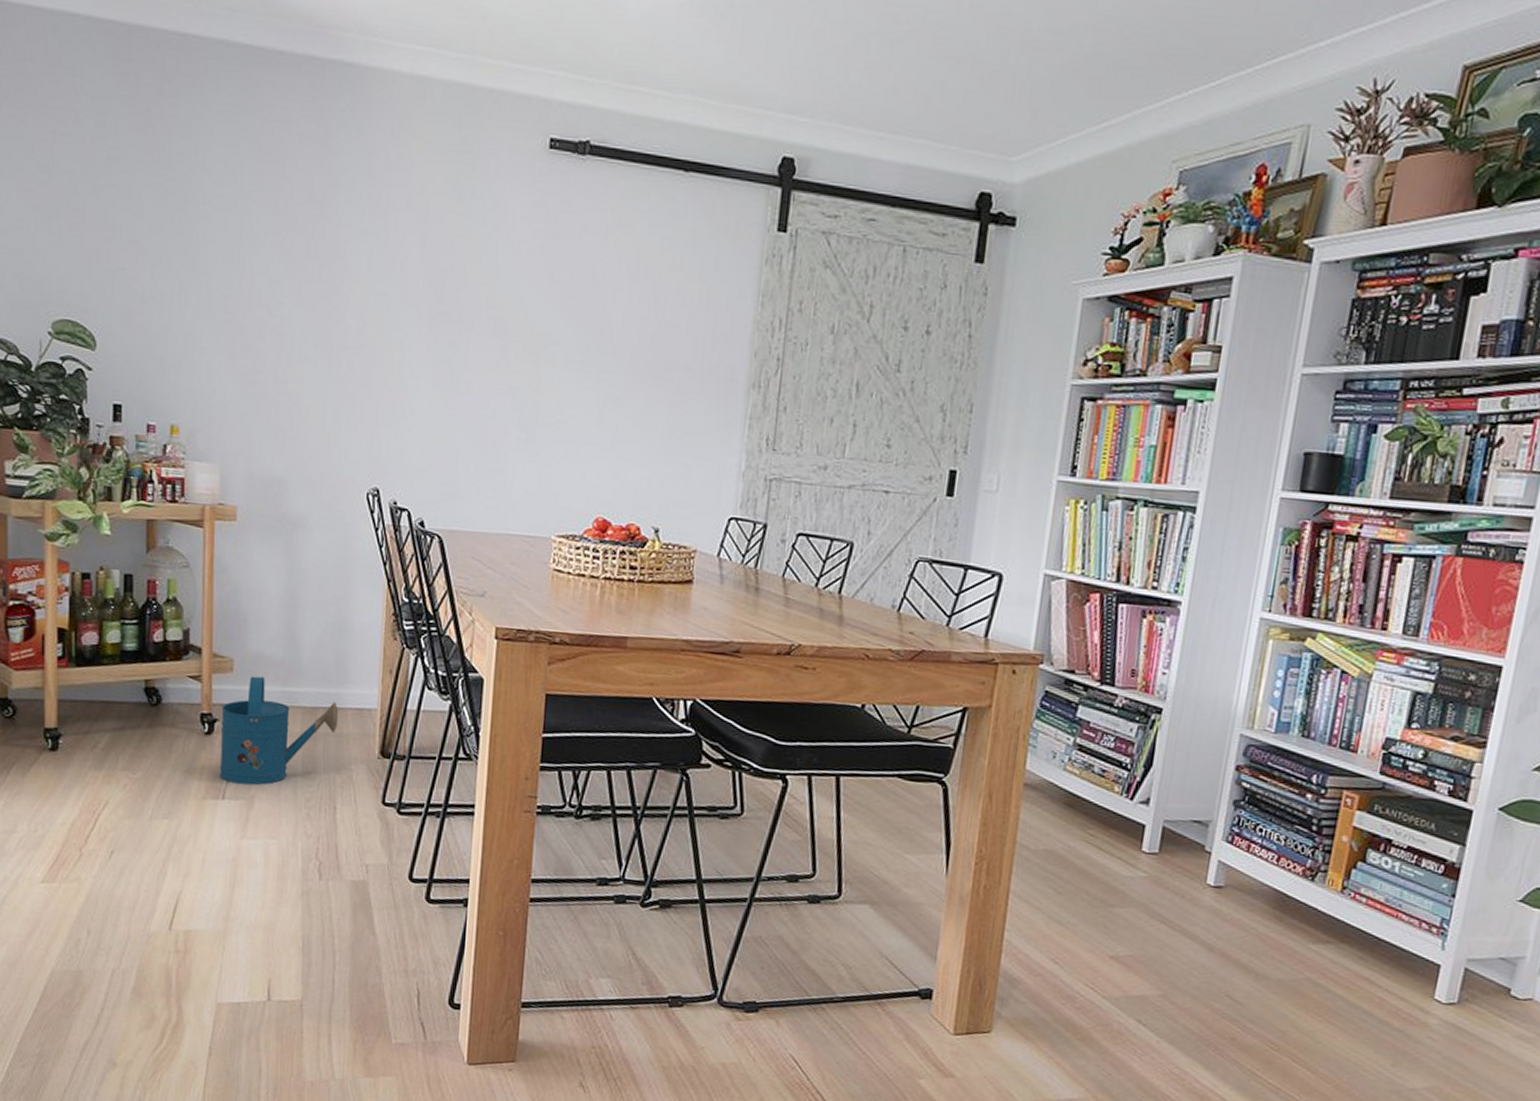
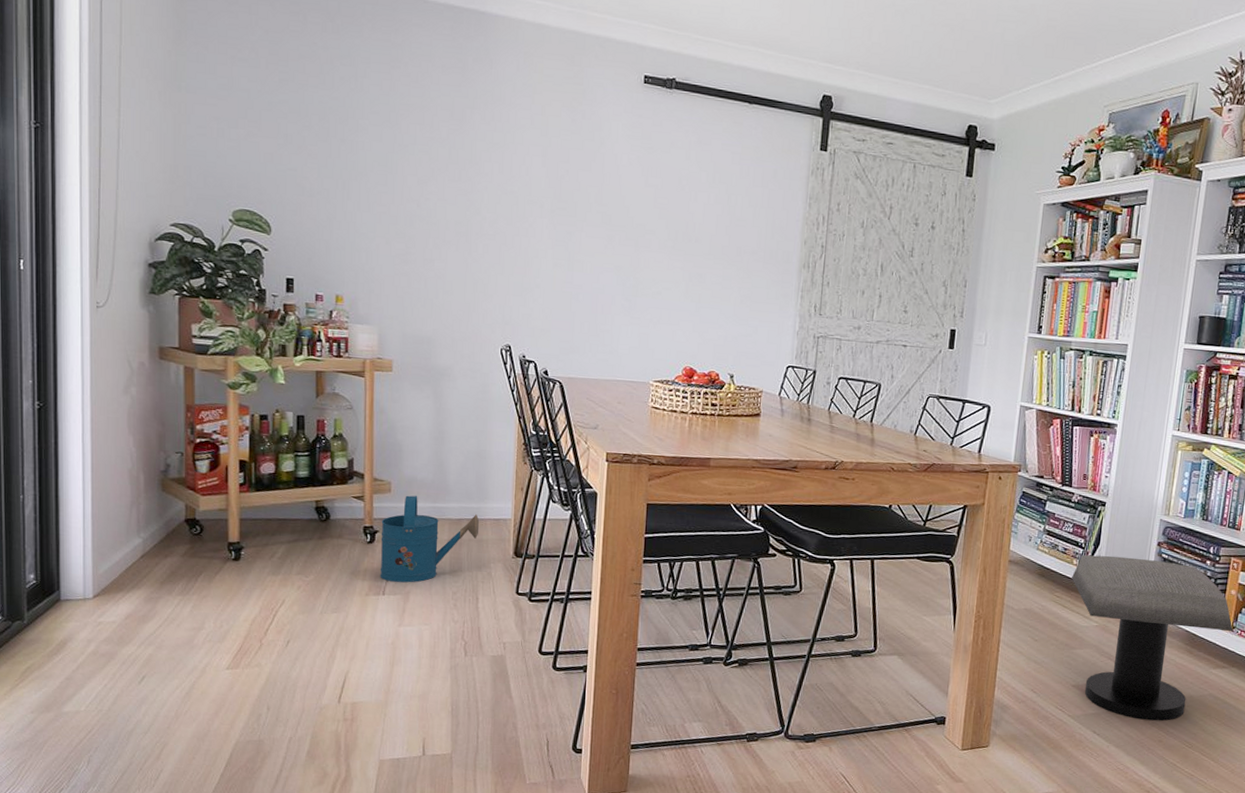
stool: none [1111,779,1344,1012] -> present [1072,554,1234,722]

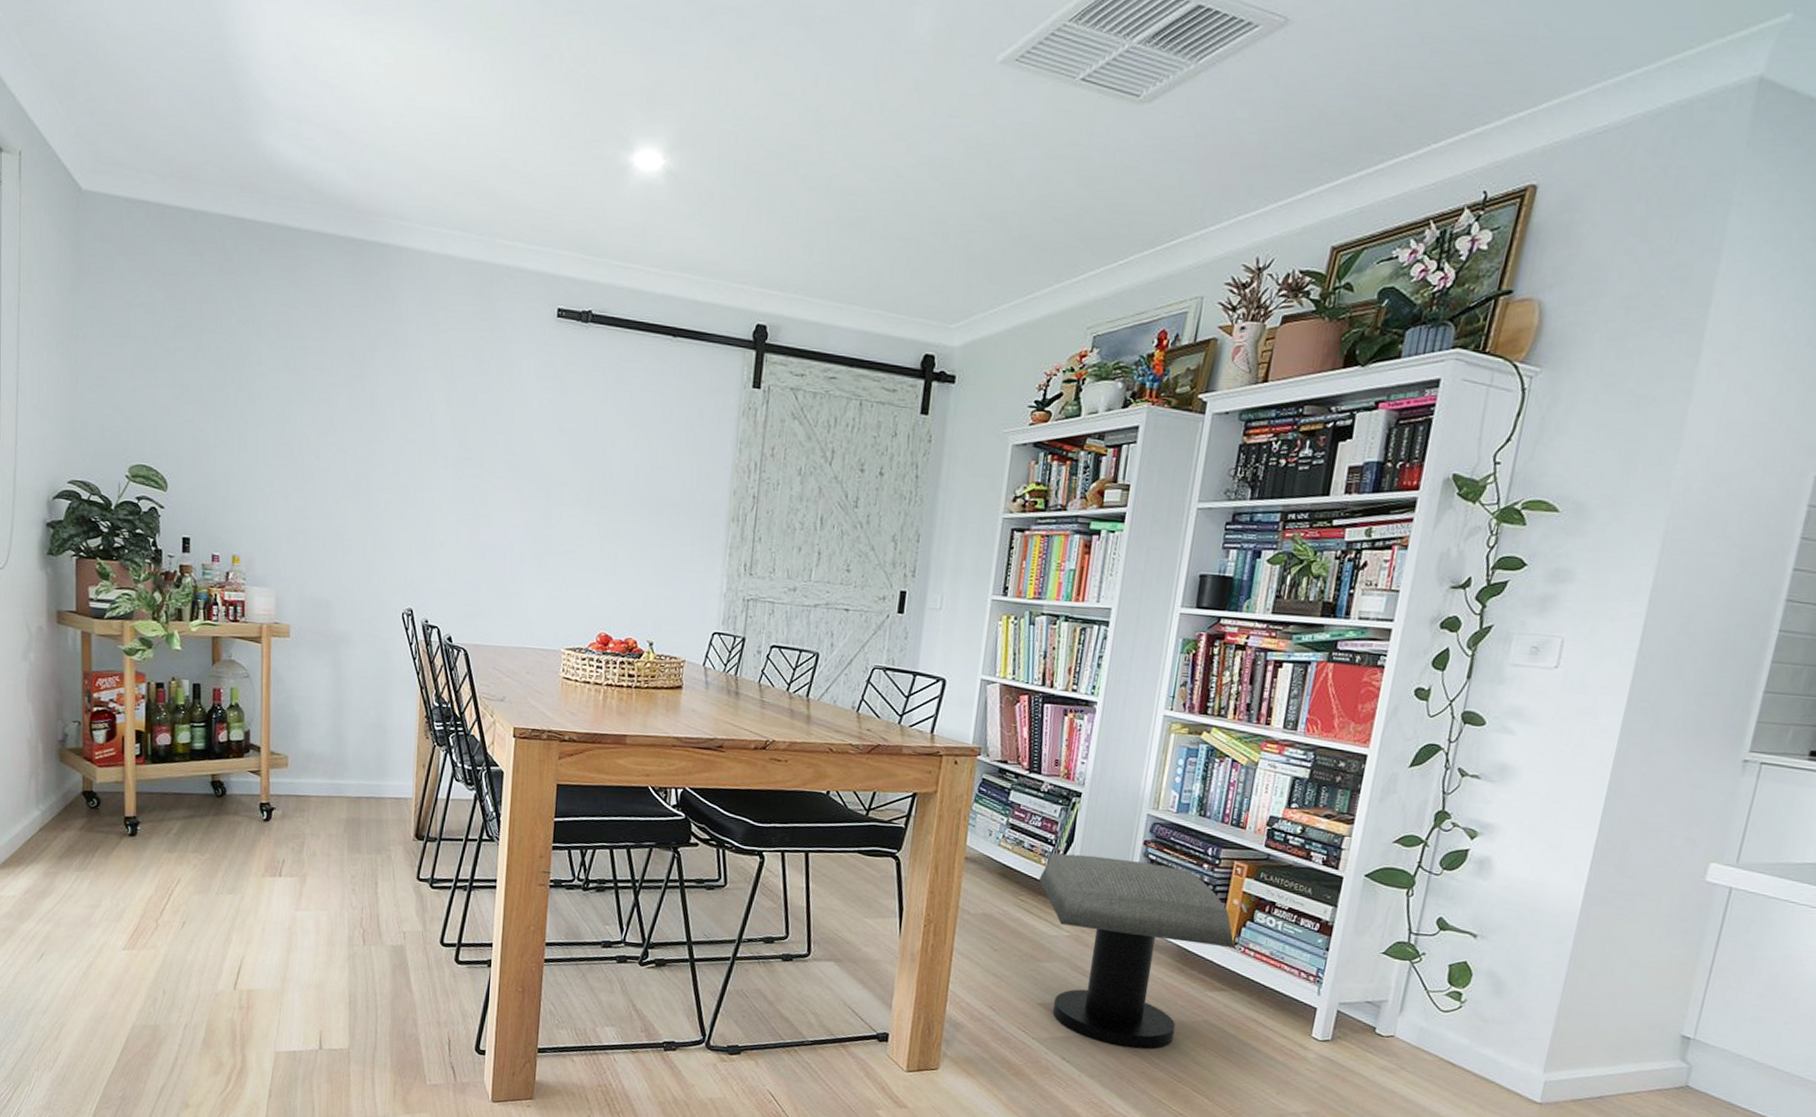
watering can: present [379,495,479,583] -> none [276,770,378,865]

